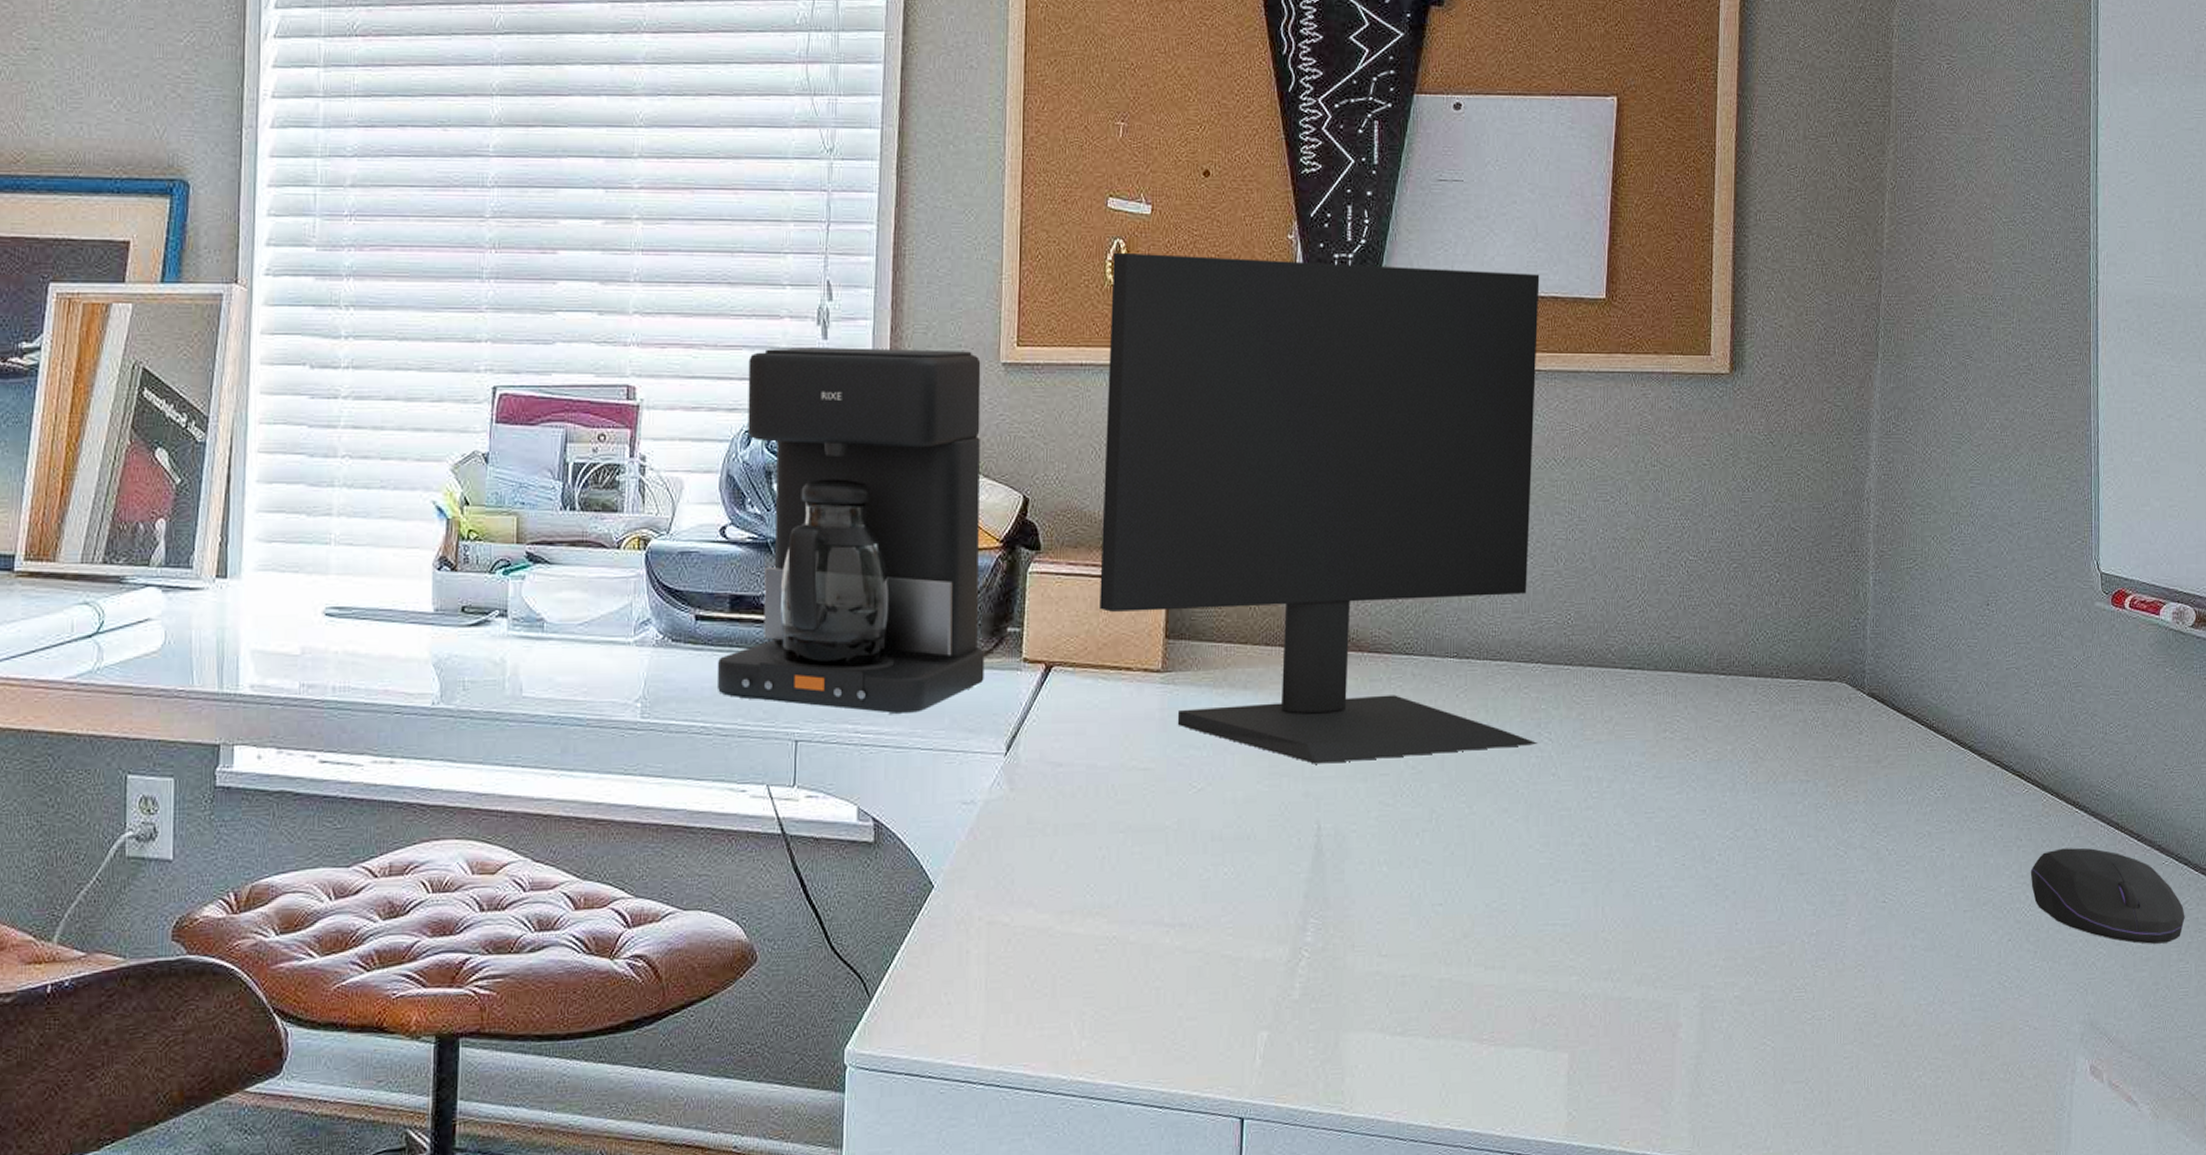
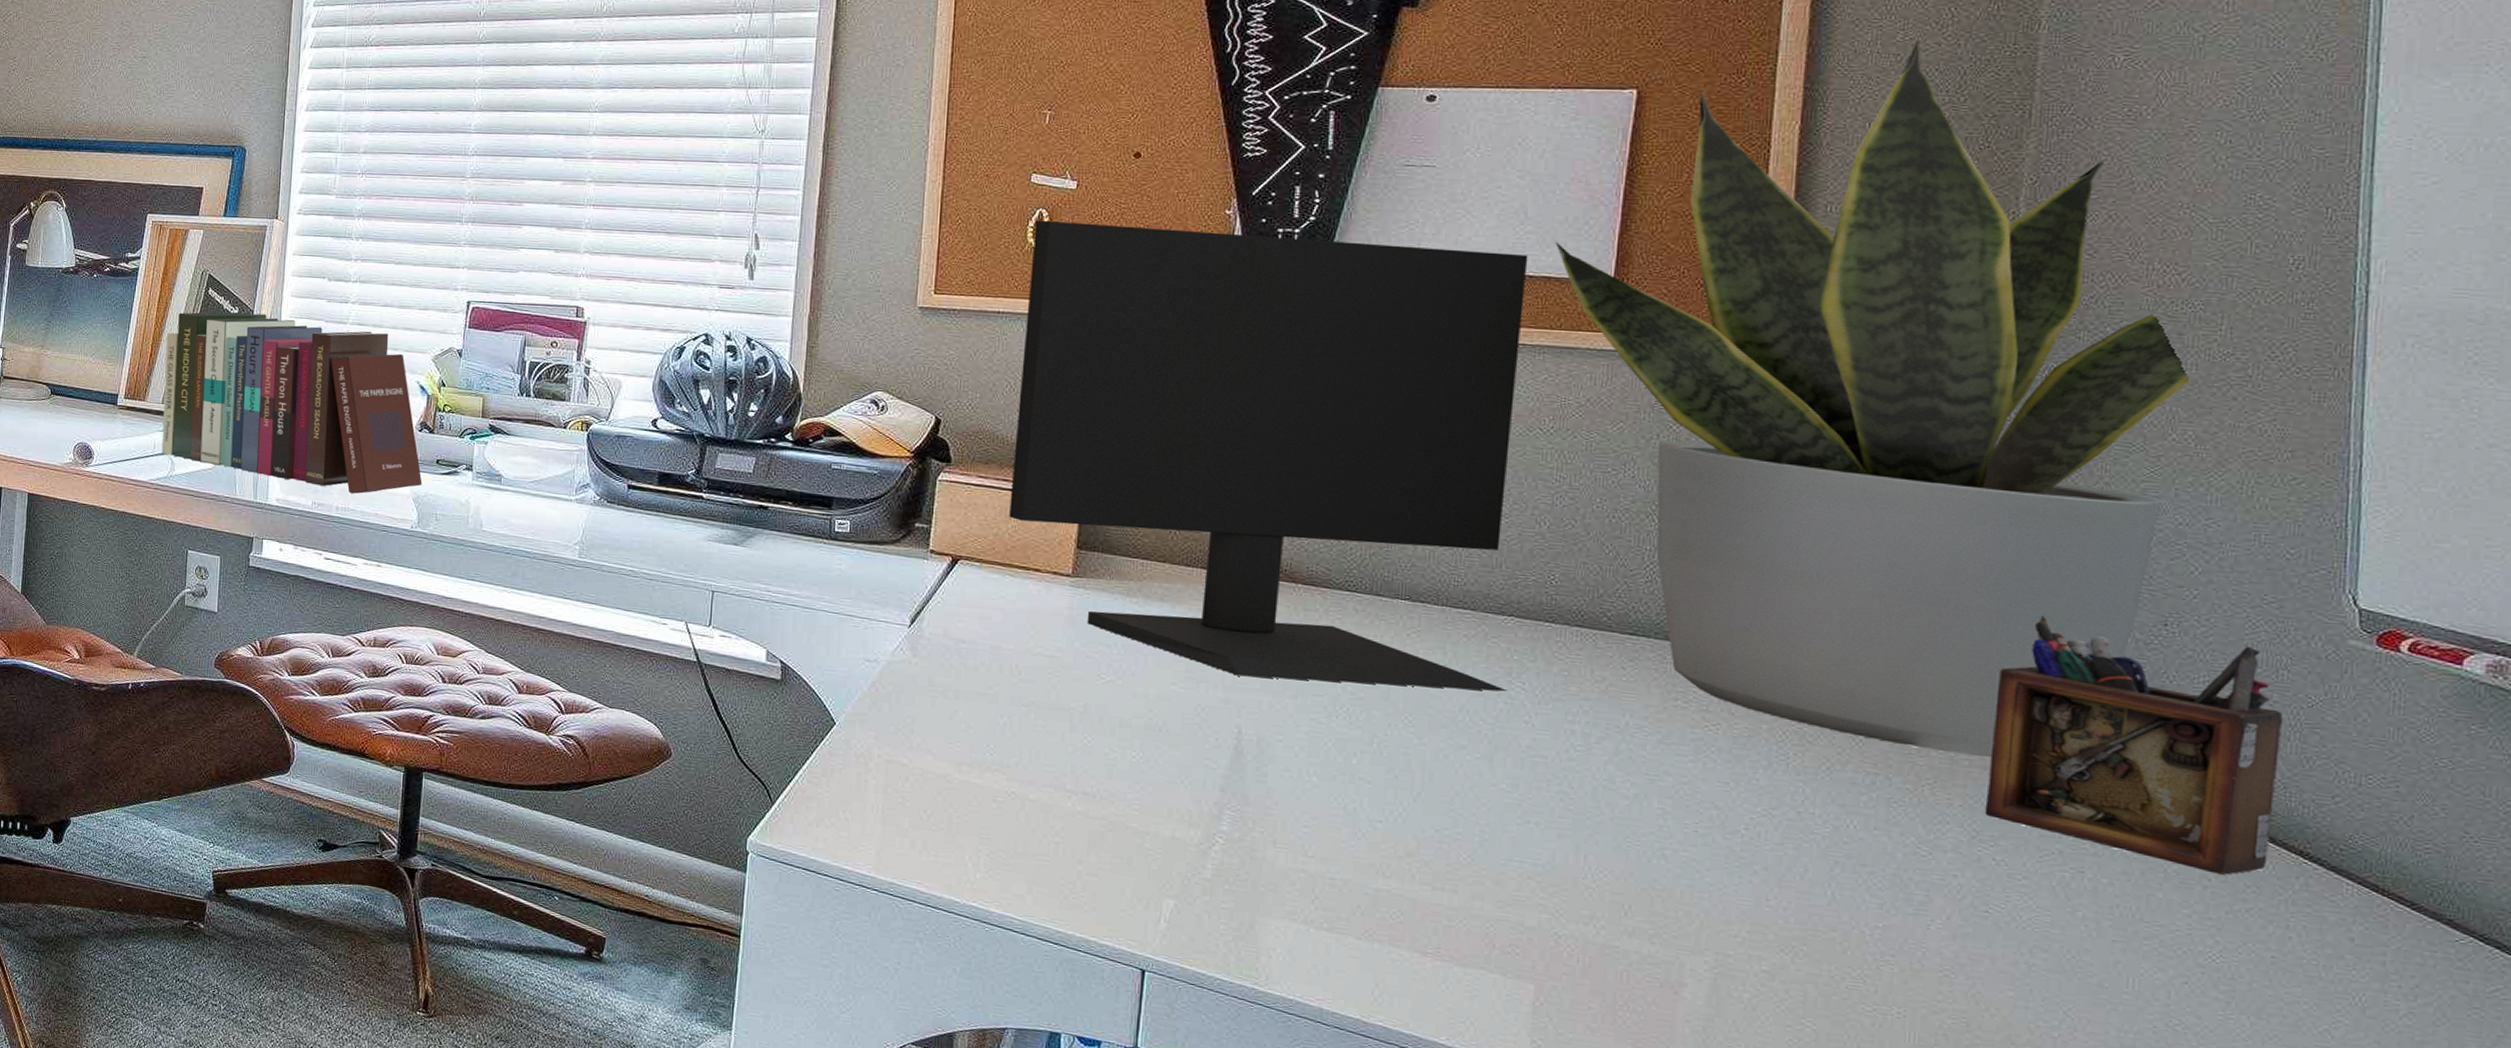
books: none [83,419,445,665] -> present [161,312,423,494]
coffee maker: present [716,347,985,715] -> none [644,284,898,583]
potted plant: none [1560,44,1996,751] -> present [1555,37,2190,758]
desk organizer: none [1880,607,2060,833] -> present [1984,615,2284,875]
computer mouse: present [2030,847,2185,944] -> none [2223,898,2494,1031]

